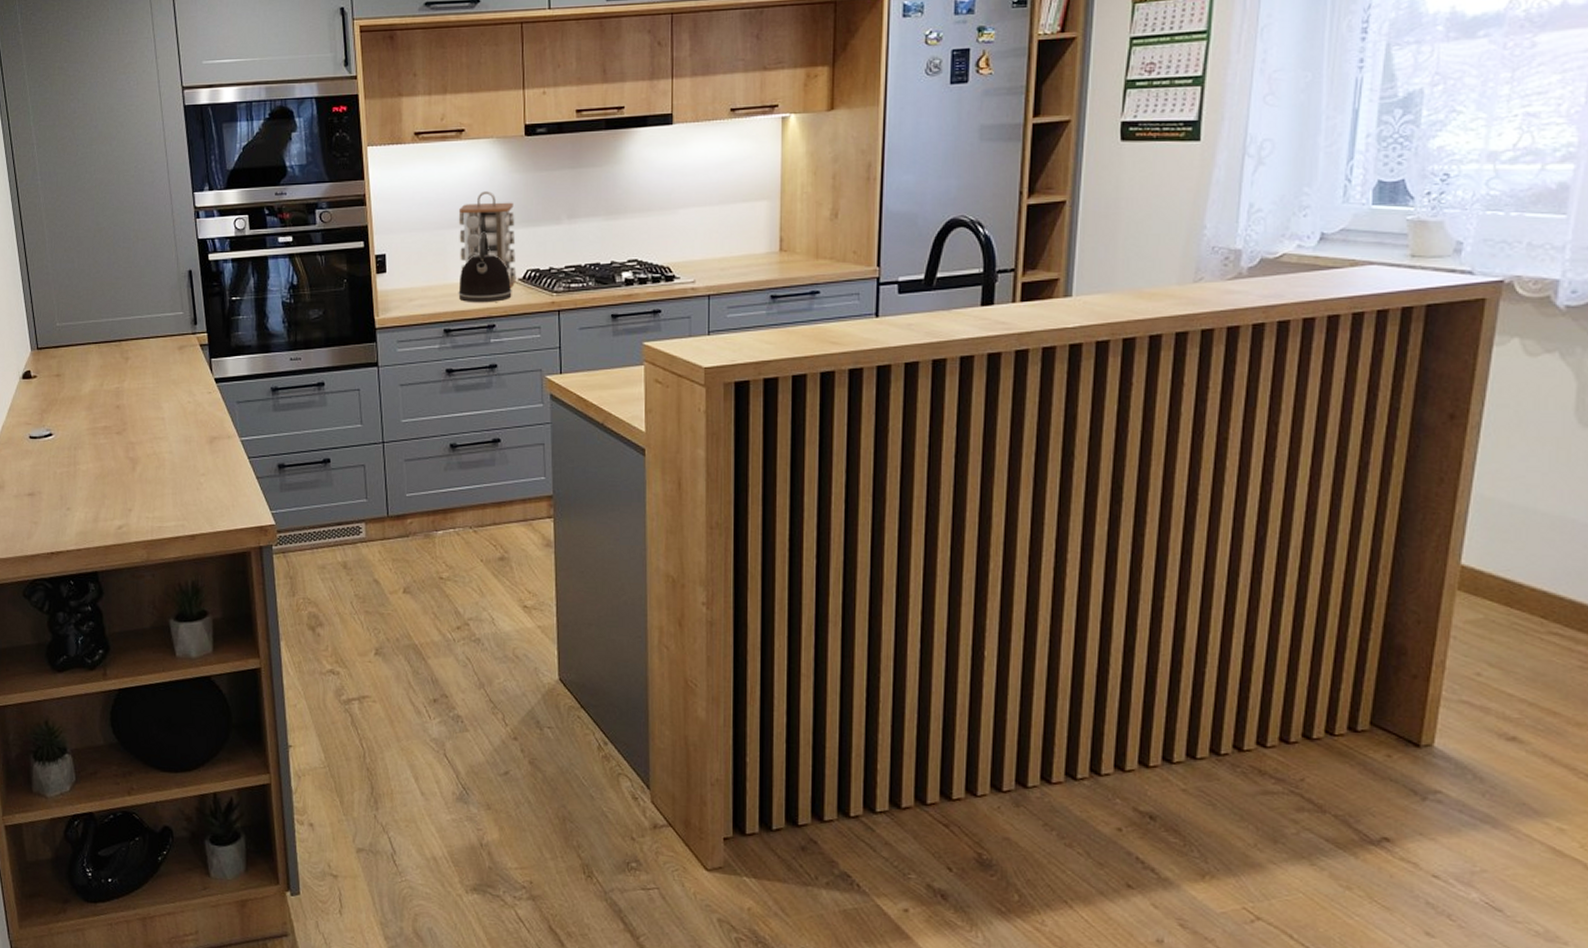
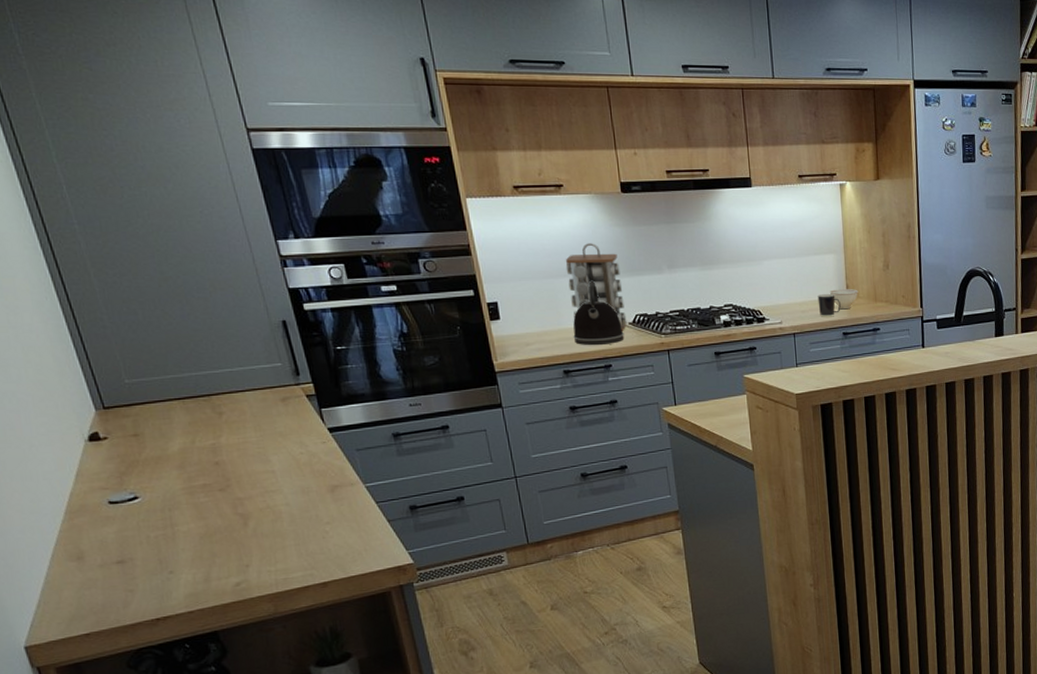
mug: none [742,247,771,276] -> present [817,293,841,317]
bowl: none [757,241,795,268] -> present [829,288,859,310]

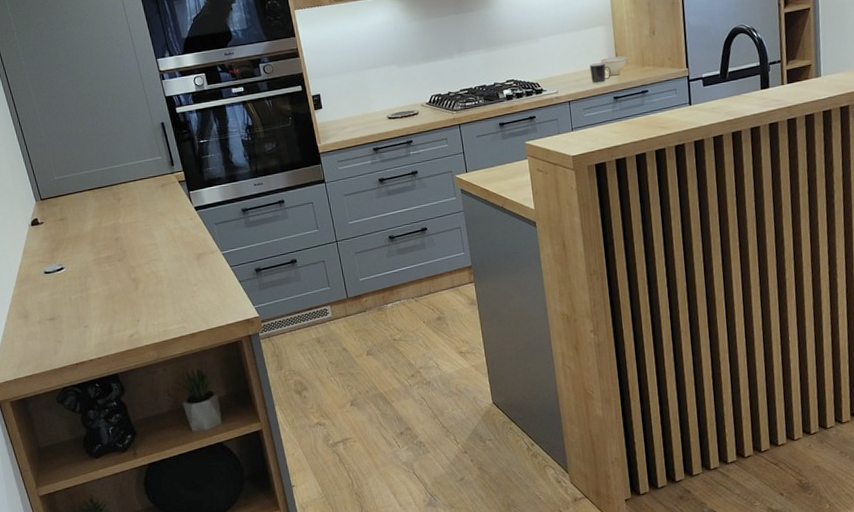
spice rack: present [565,243,627,331] -> none [373,37,424,111]
kettle: present [573,281,625,346] -> none [380,70,423,126]

